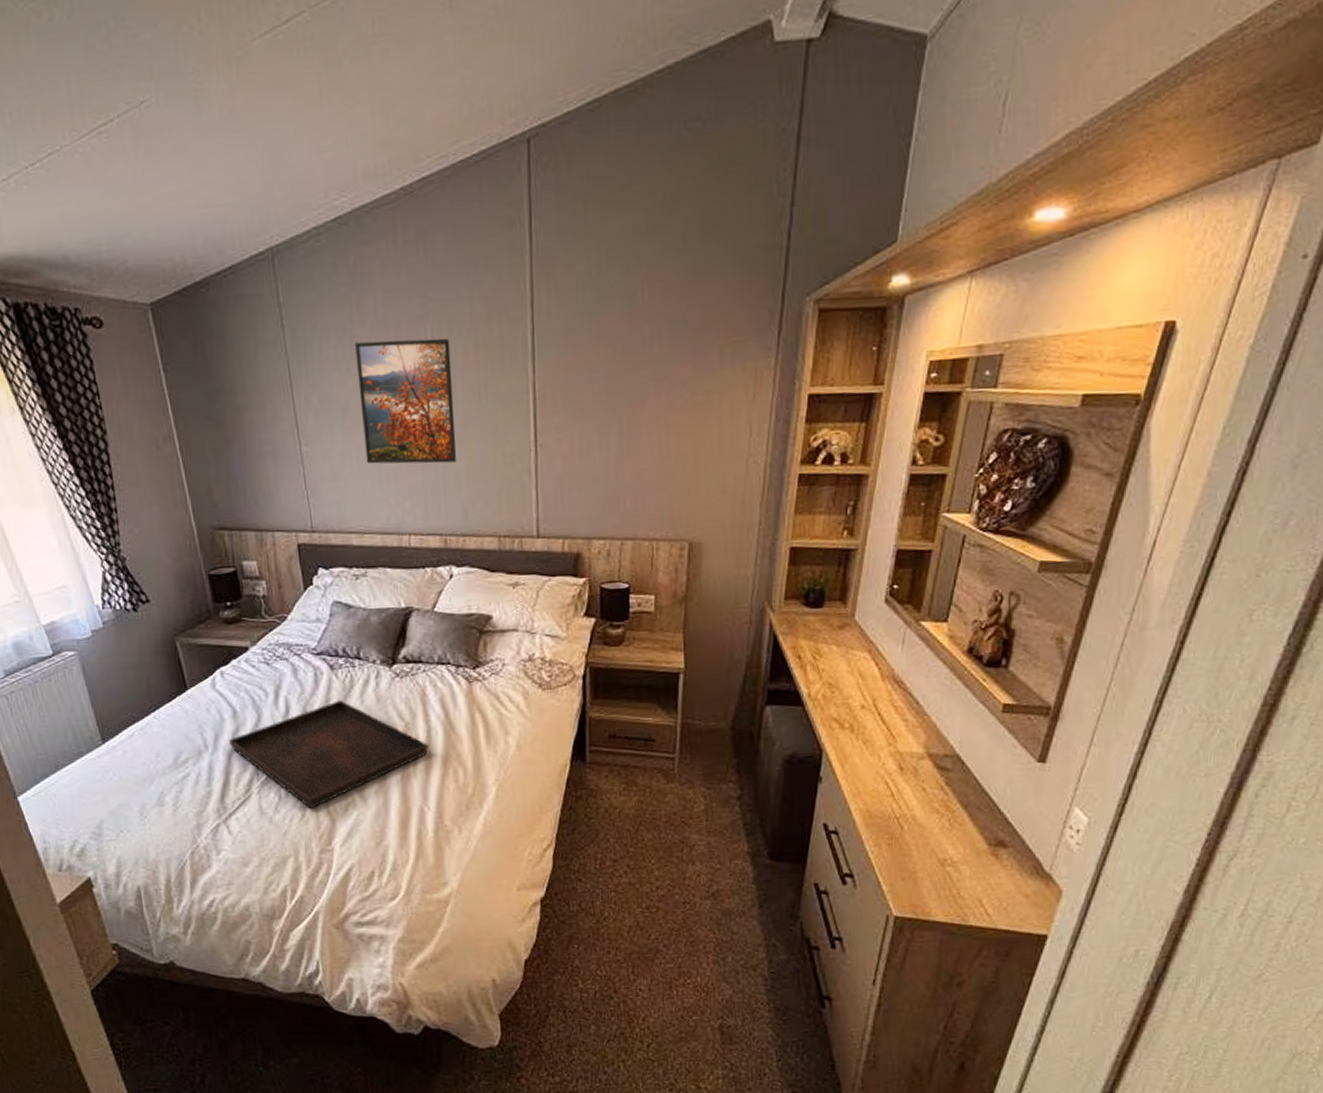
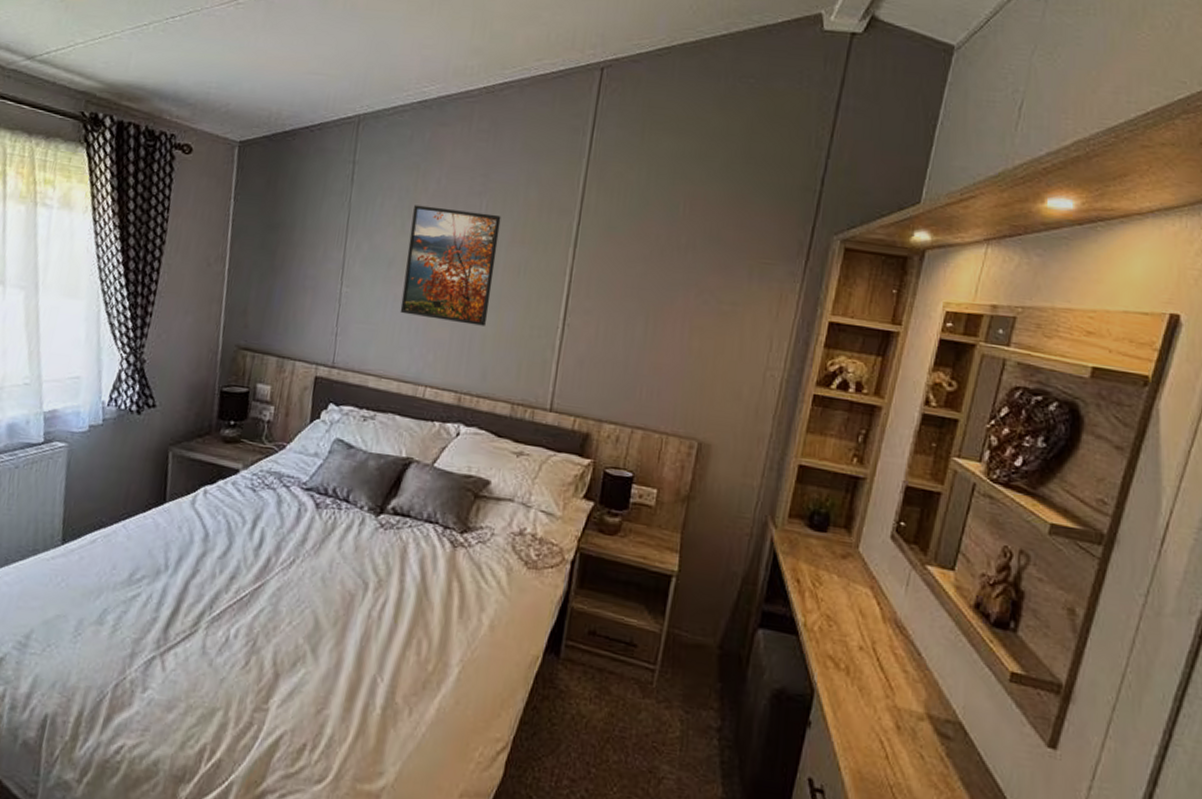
serving tray: present [229,700,429,809] -> none [191,541,398,657]

